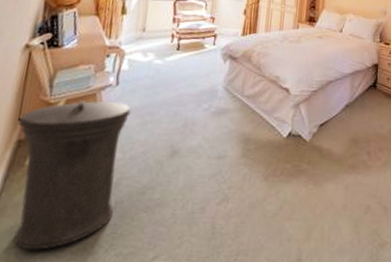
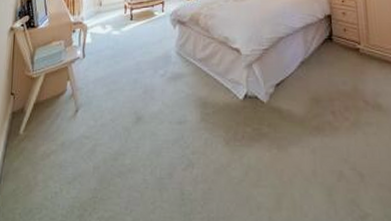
trash can: present [13,101,131,250] -> none [10,74,98,212]

